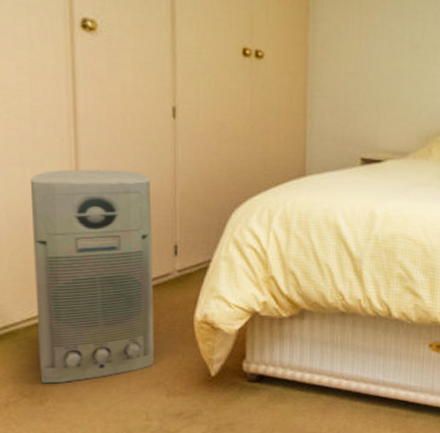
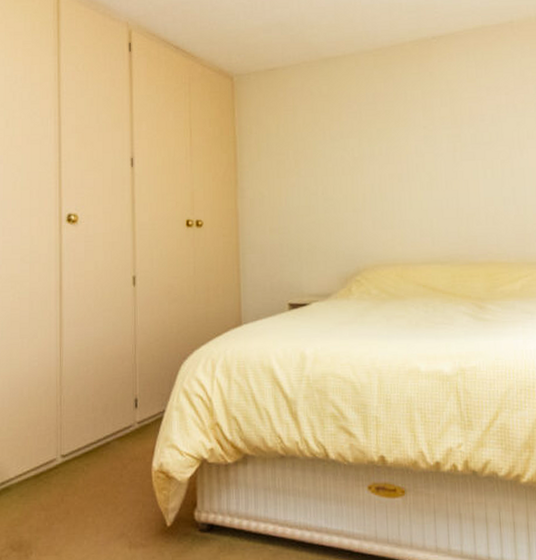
air purifier: present [30,169,155,384] -> none [26,335,119,537]

